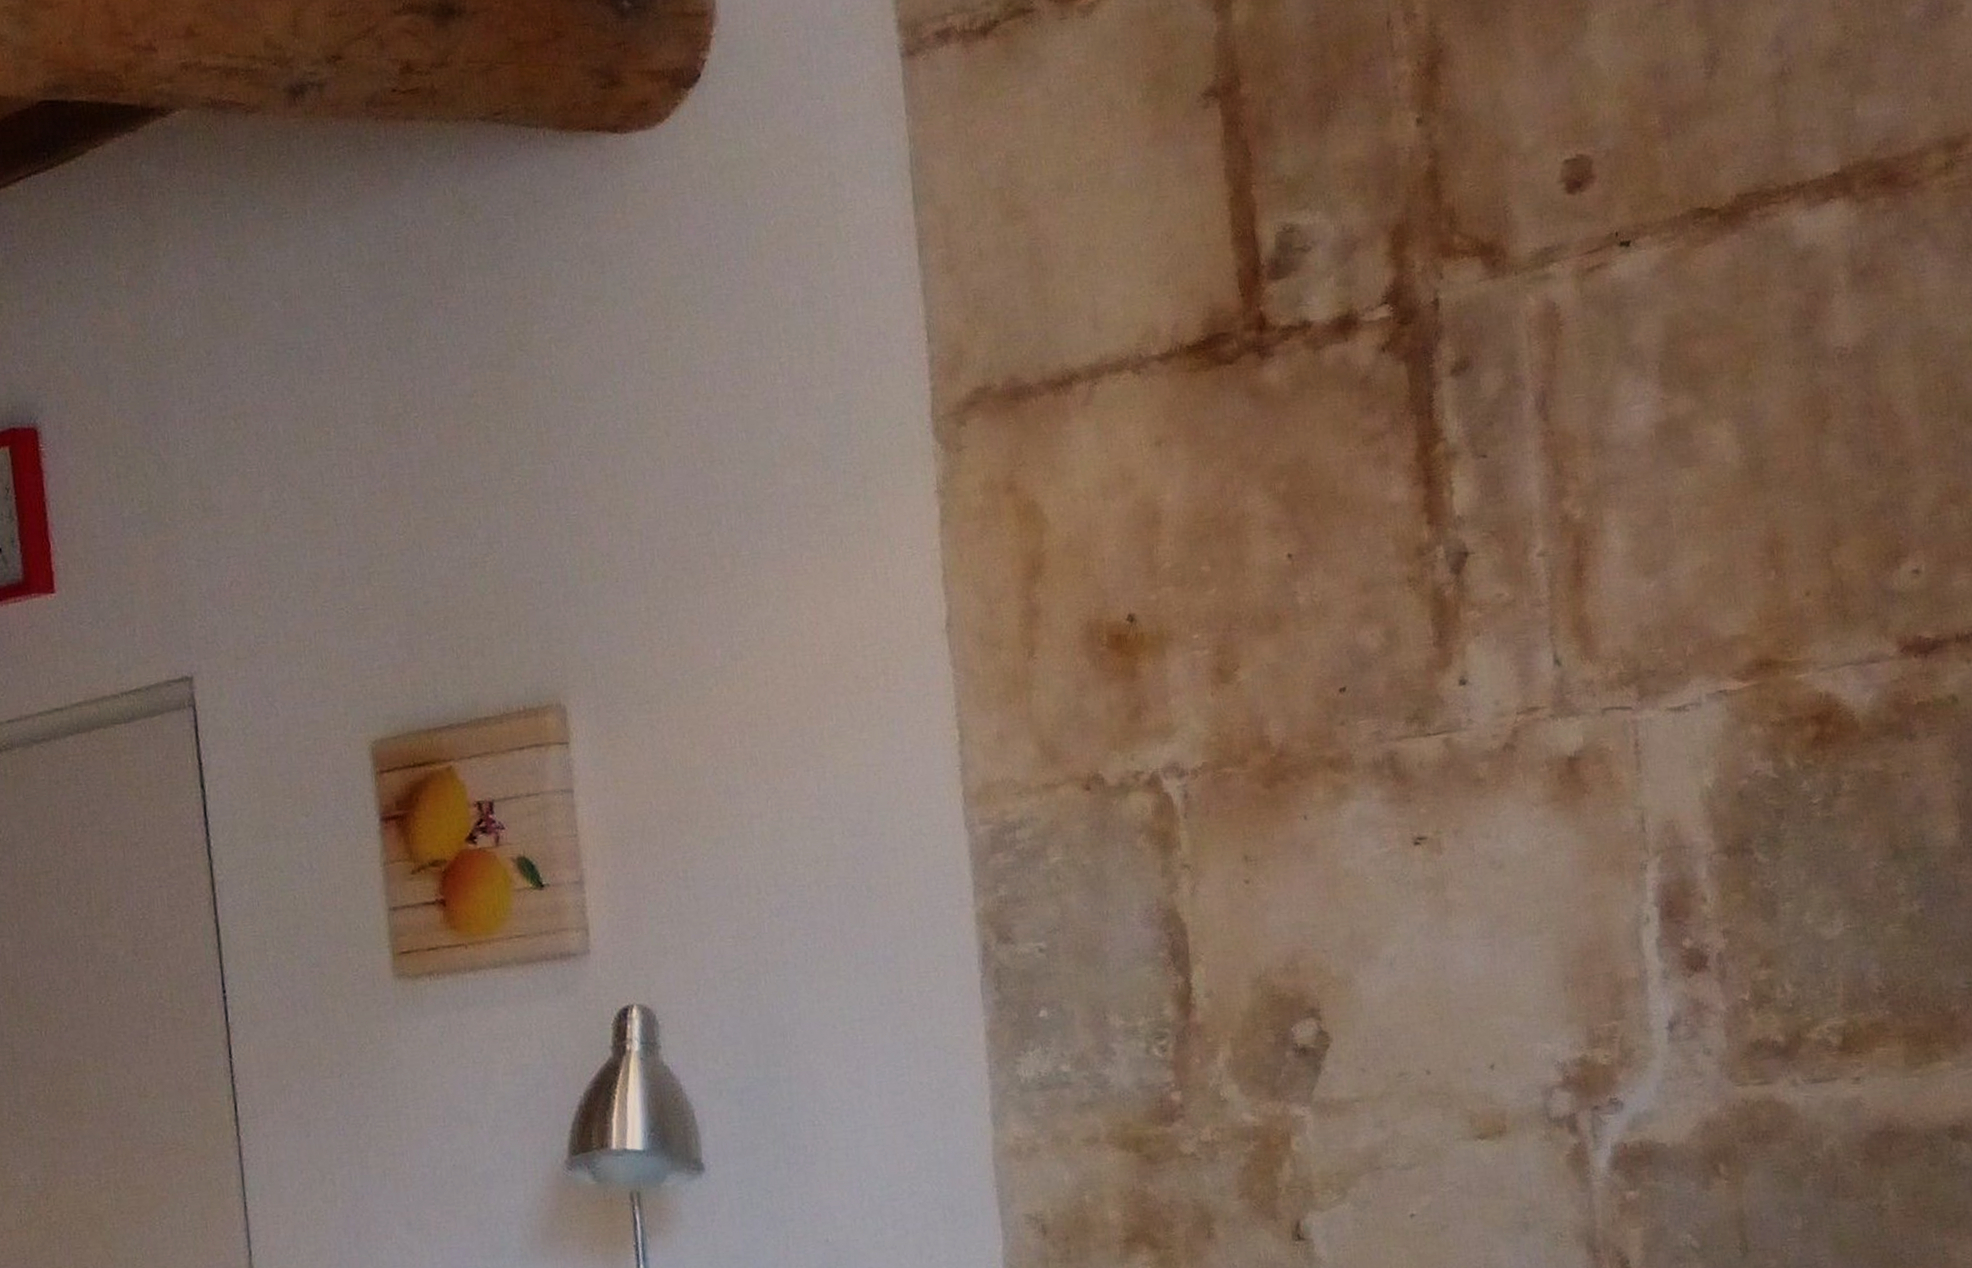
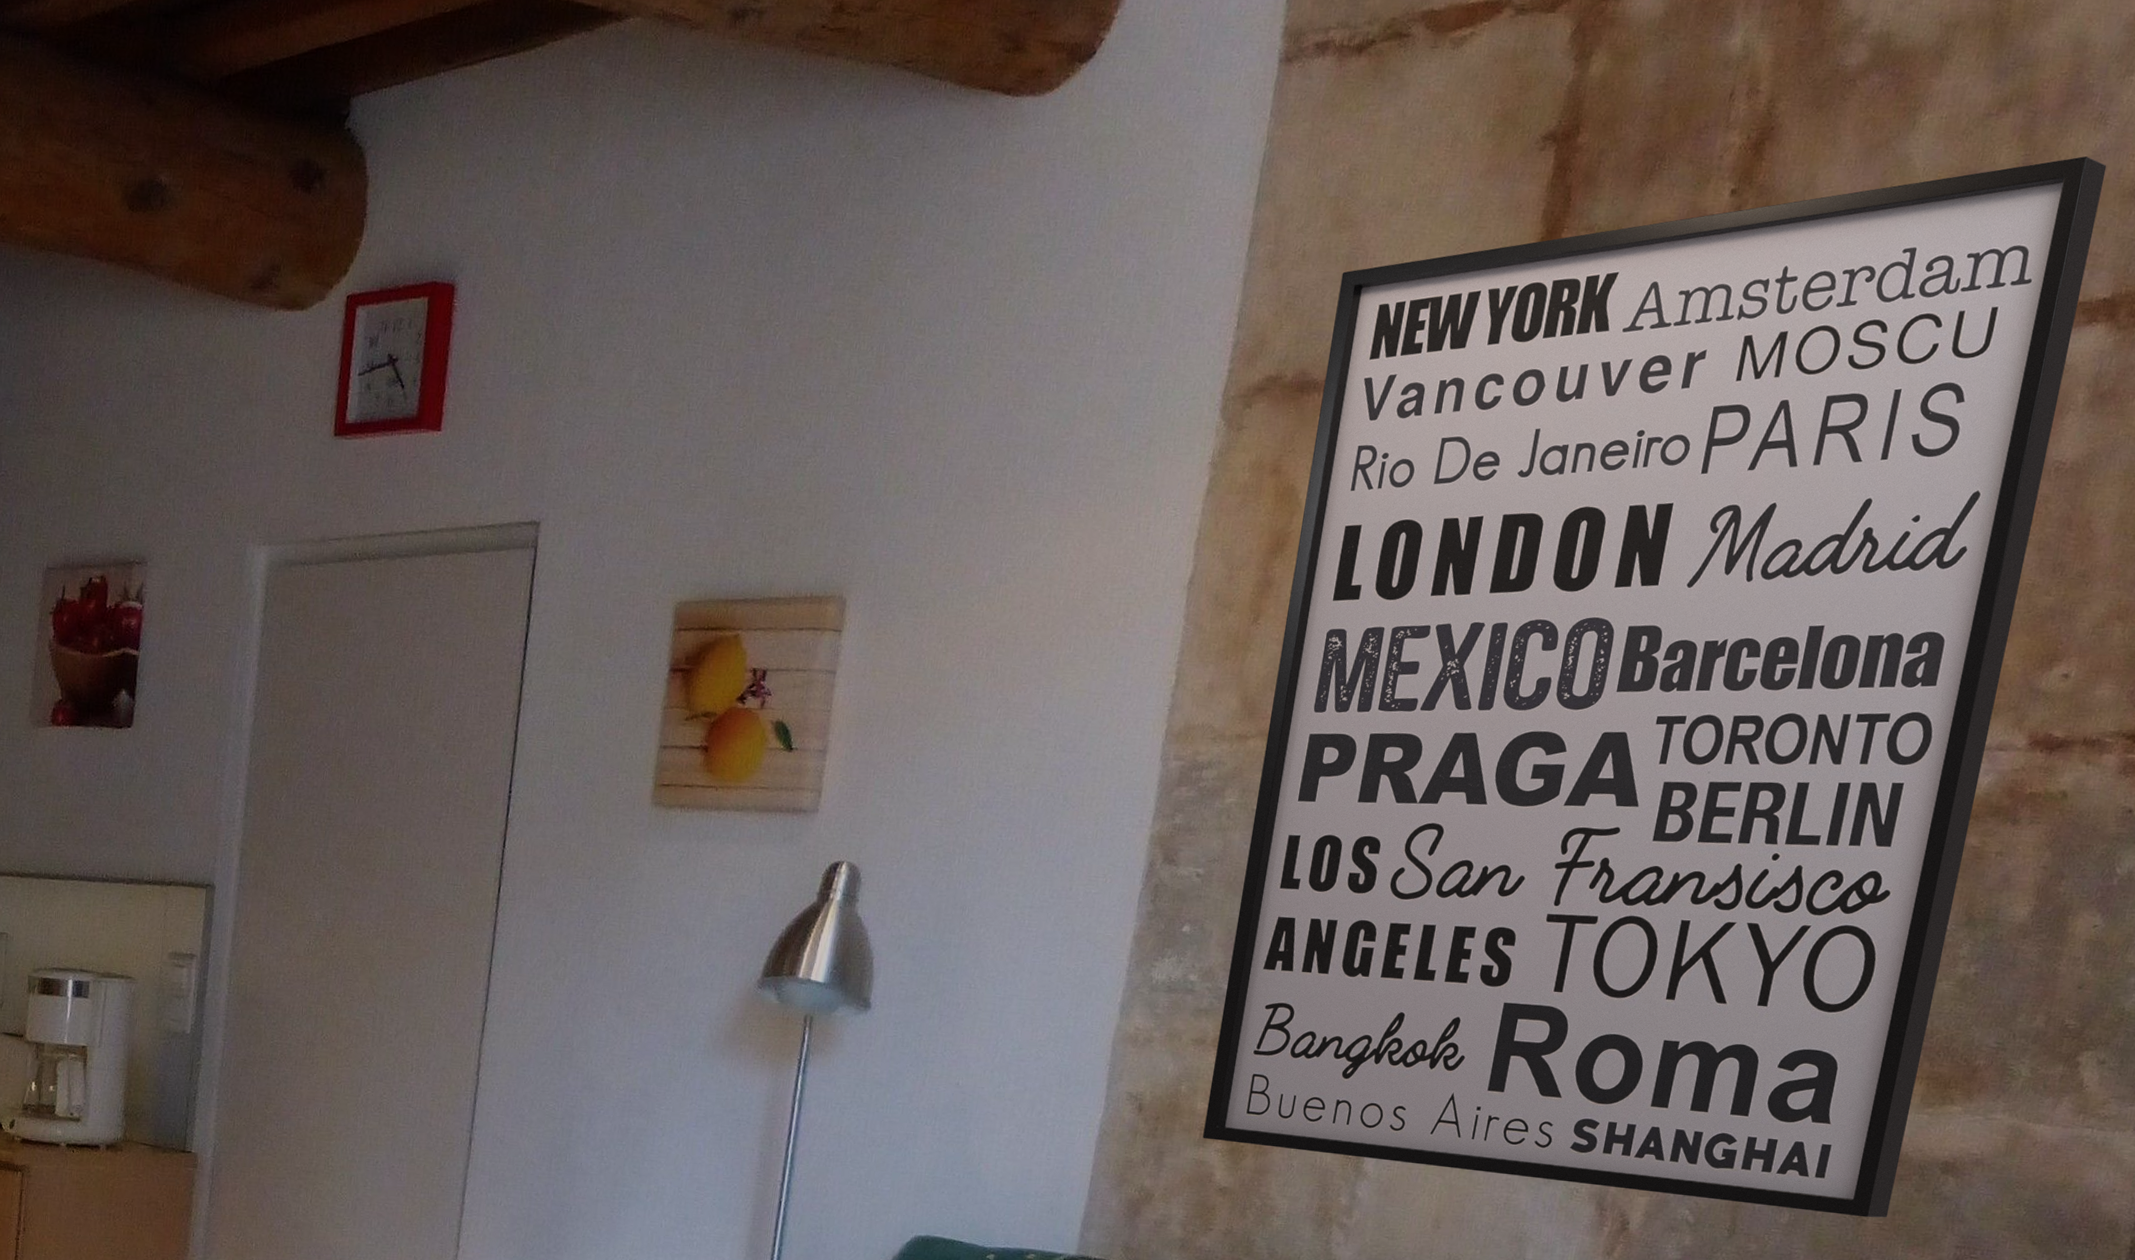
wall art: none [1027,32,1909,1253] -> present [1203,156,2107,1218]

